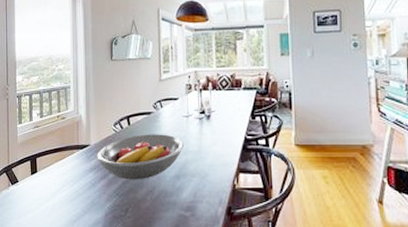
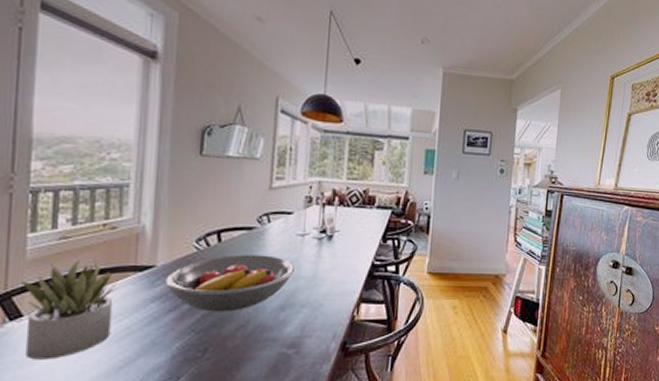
succulent plant: none [16,141,68,213] -> present [21,259,117,360]

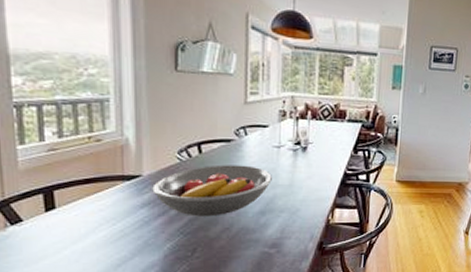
succulent plant: present [21,259,117,360] -> none [17,169,107,259]

